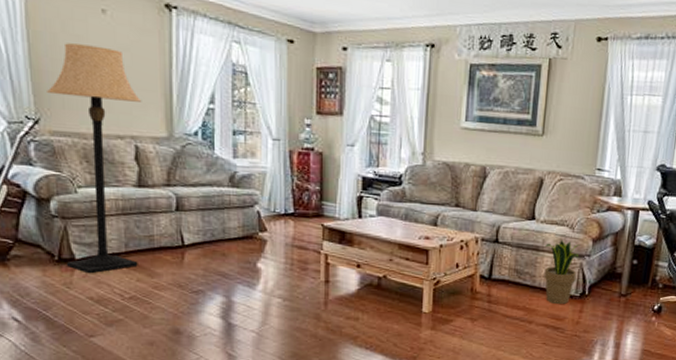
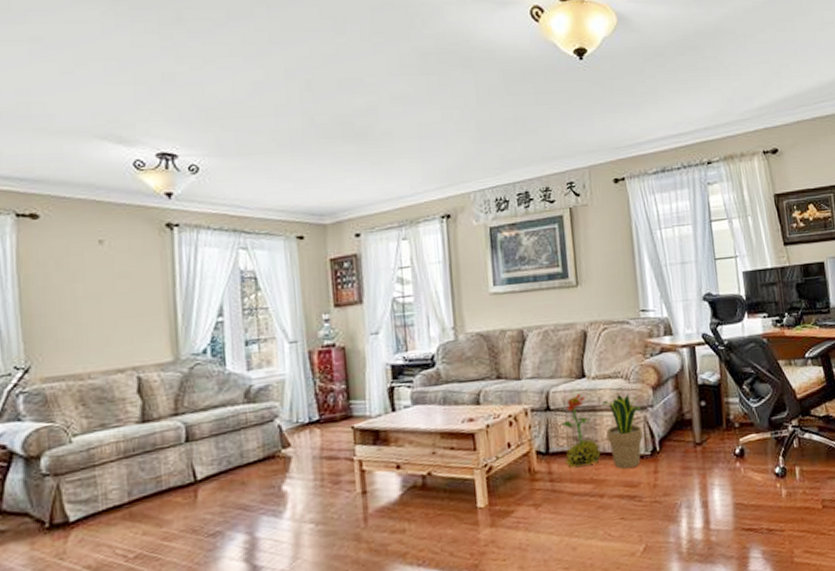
lamp: present [47,43,142,274] -> none [39,278,144,537]
decorative plant: none [503,232,537,296] -> present [561,393,601,468]

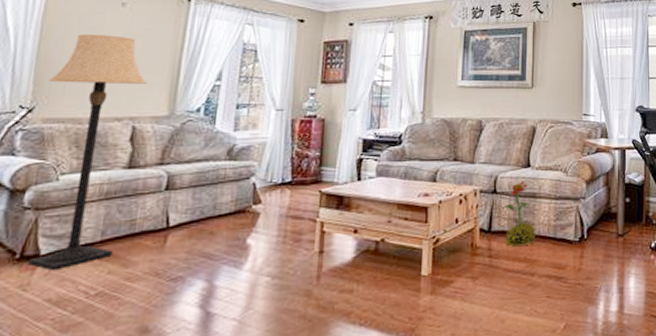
lamp: none [39,278,144,537] -> present [29,34,148,271]
potted plant: present [602,394,643,469] -> none [542,184,575,251]

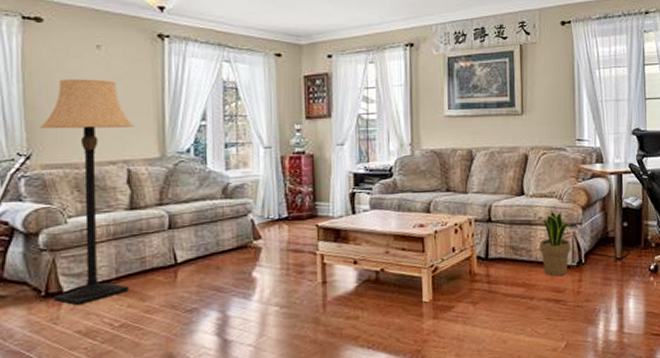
decorative plant: present [503,180,536,247] -> none [500,208,533,272]
potted plant: none [542,184,575,251] -> present [537,211,571,276]

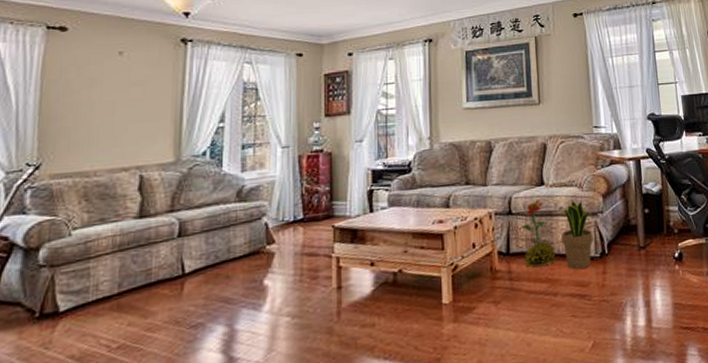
lamp: present [40,79,135,306] -> none [49,85,151,327]
decorative plant: none [500,208,533,272] -> present [521,199,556,267]

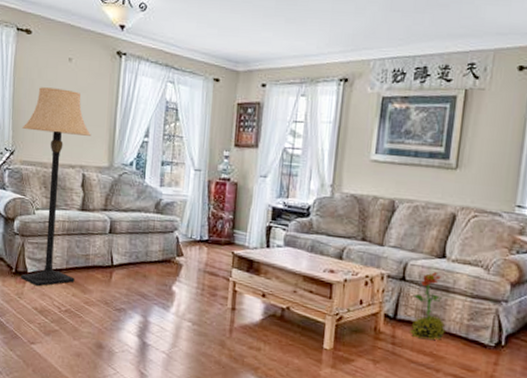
lamp: none [49,85,151,327] -> present [21,87,92,287]
potted plant: present [558,200,594,269] -> none [454,281,497,354]

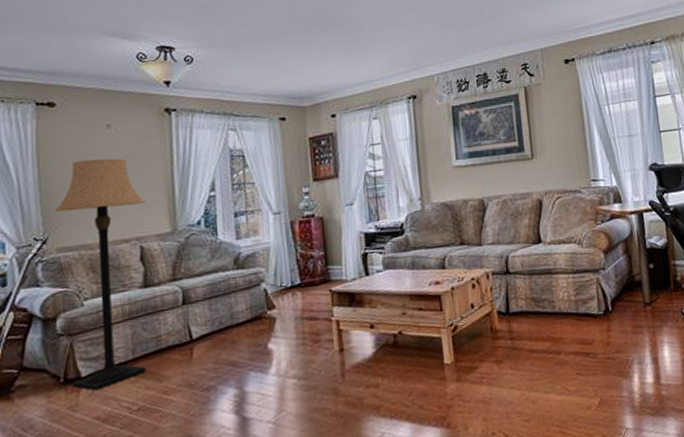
decorative plant: present [409,271,446,340] -> none [520,257,557,326]

